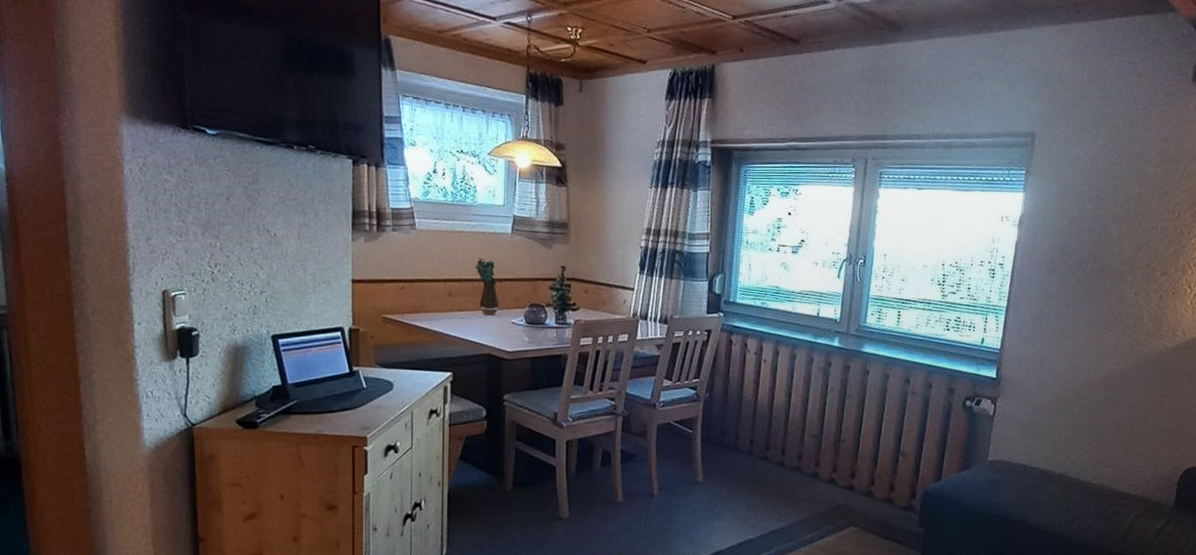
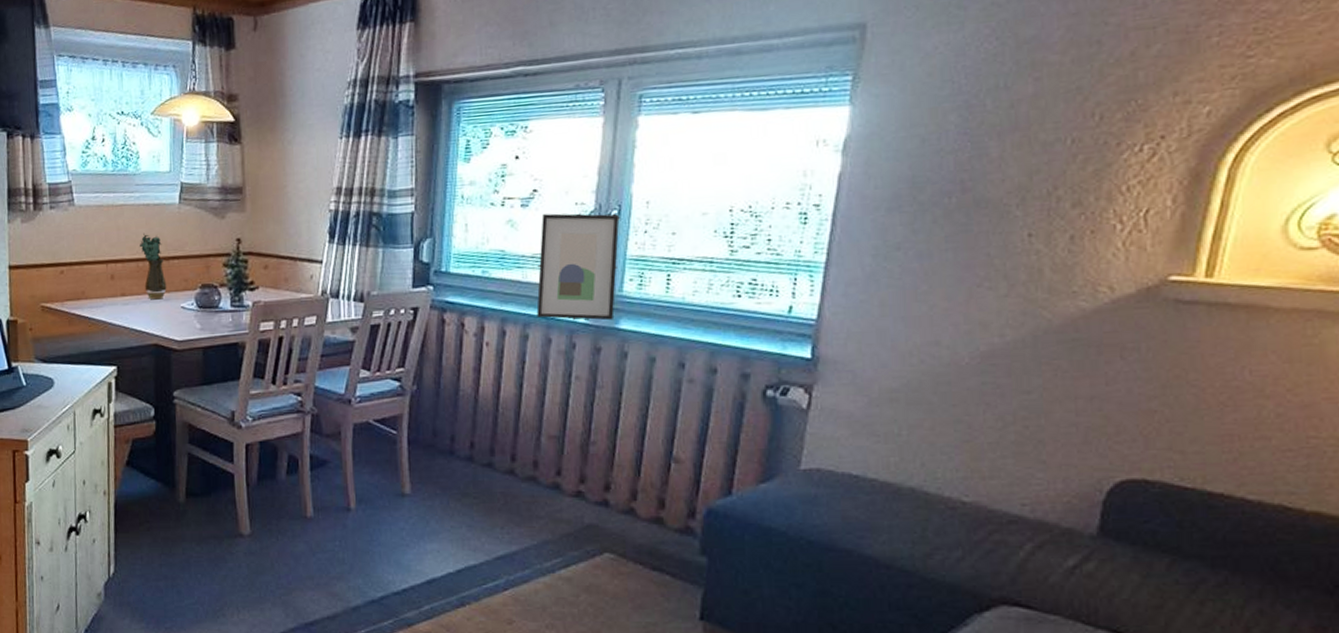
picture frame: none [802,260,865,345] -> present [536,213,620,321]

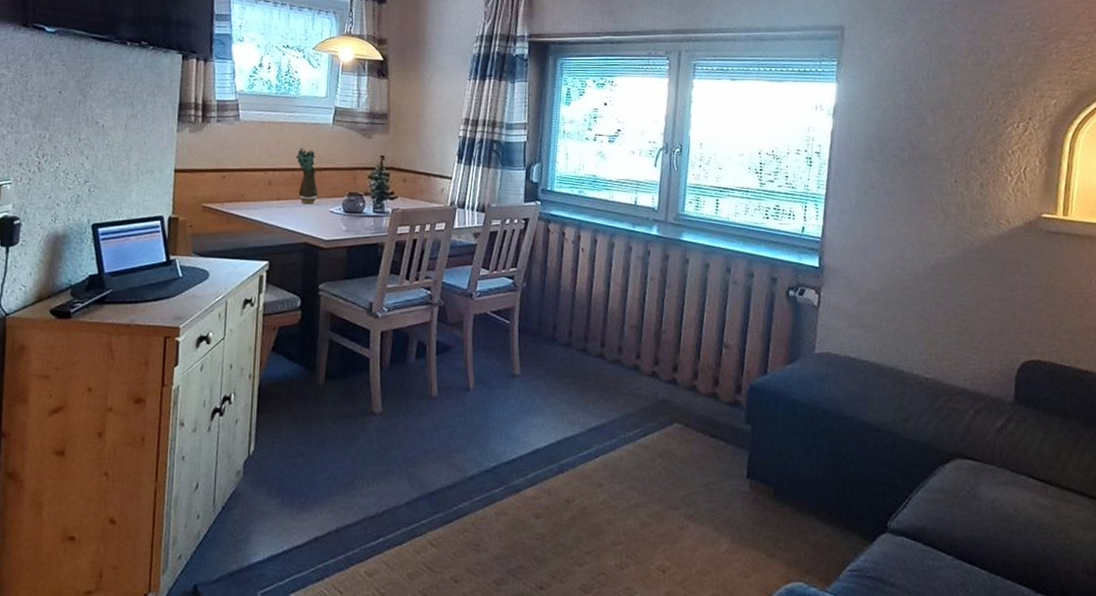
picture frame: present [536,213,620,321] -> none [620,148,681,234]

